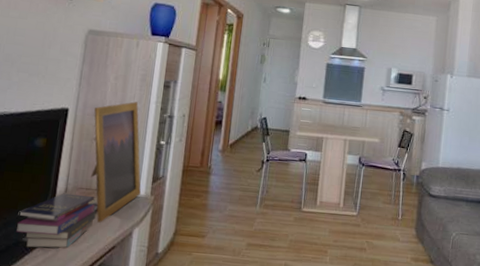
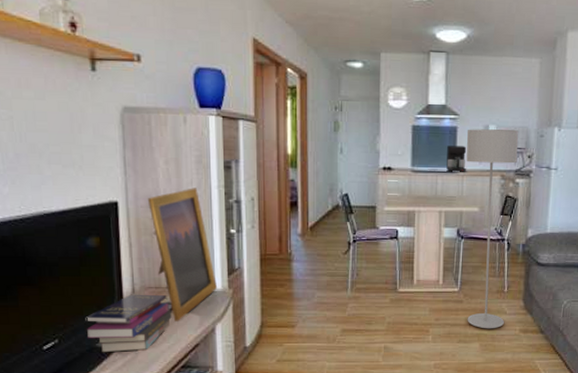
coffee maker: none [353,83,372,107] -> present [446,146,467,172]
floor lamp: none [363,70,417,255] -> present [466,129,519,329]

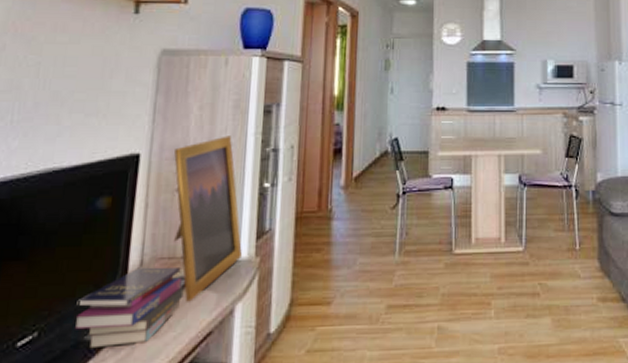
coffee maker: present [446,146,467,172] -> none [504,82,525,111]
floor lamp: present [466,129,519,329] -> none [524,63,580,299]

